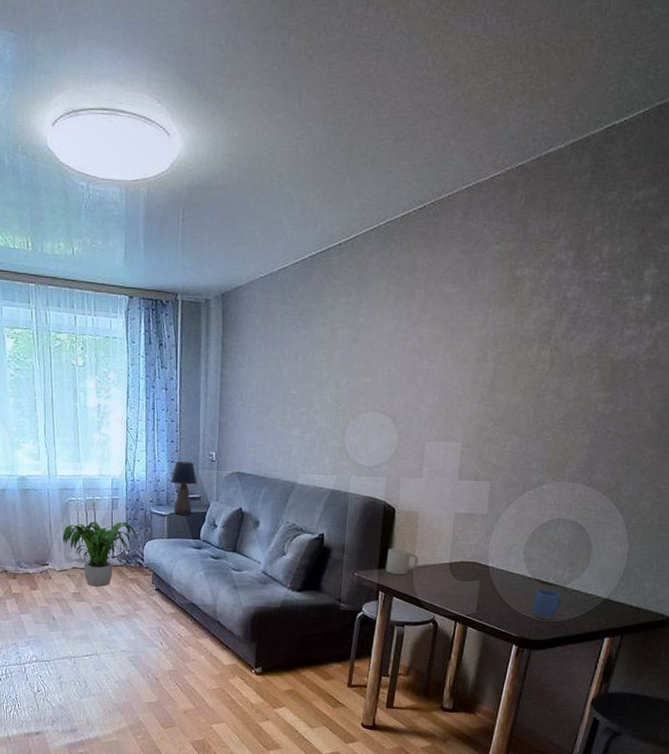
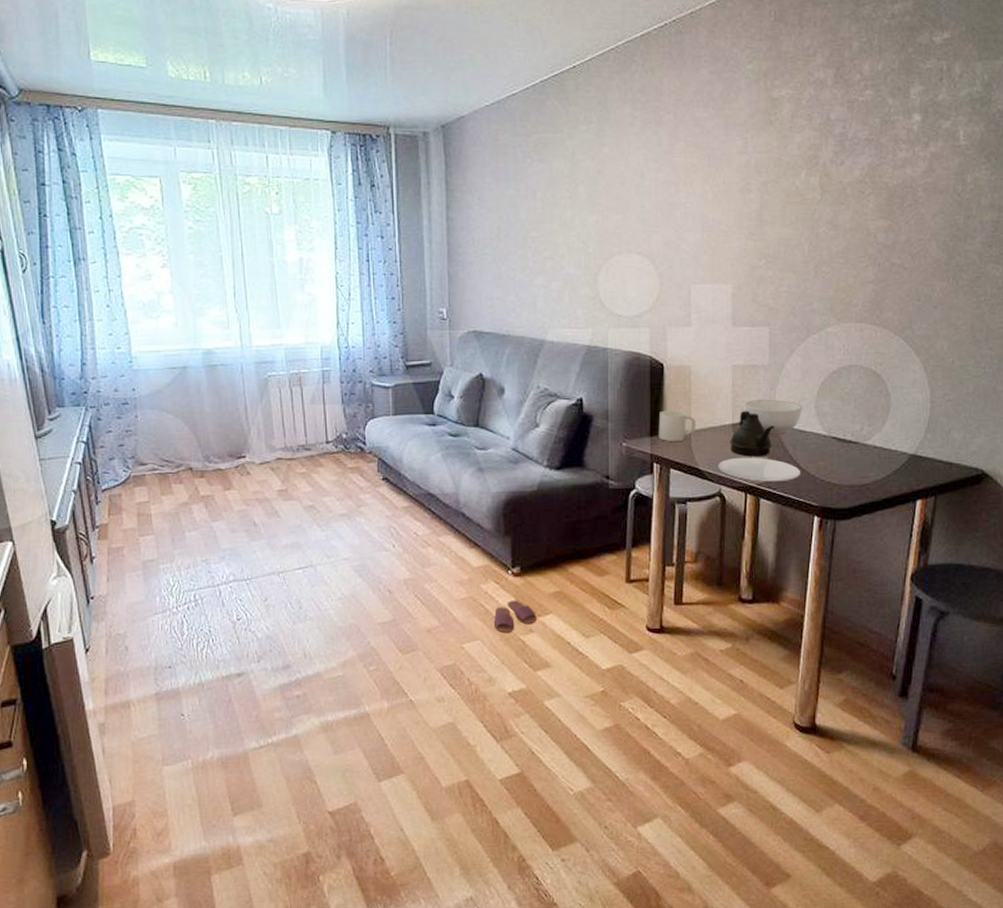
potted plant: present [62,521,136,587] -> none [262,398,355,480]
table lamp: present [170,461,198,516] -> none [393,321,427,387]
slippers: none [237,693,272,719] -> present [493,600,537,633]
plate: none [434,591,506,614] -> present [718,457,801,482]
teapot: none [446,552,486,592] -> present [730,410,774,457]
bowl: none [463,544,513,575] -> present [746,400,803,435]
mug: present [533,589,562,620] -> none [833,448,863,484]

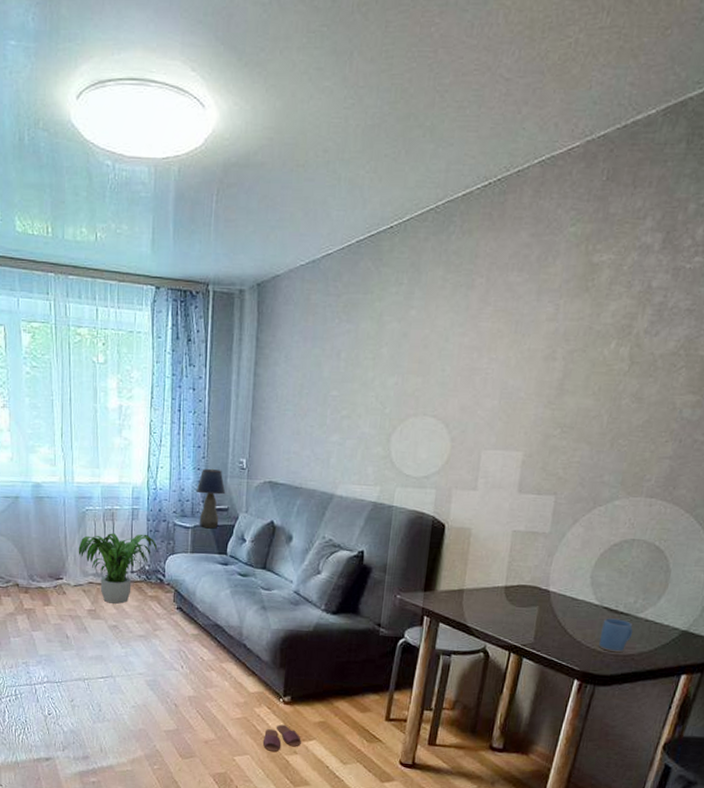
potted plant: none [262,398,355,480] -> present [78,533,158,604]
table lamp: none [393,321,427,387] -> present [196,468,226,529]
mug: present [658,410,696,441] -> none [432,568,470,598]
plate: present [718,457,801,482] -> none [486,618,568,645]
teapot: present [730,410,774,457] -> none [500,574,547,619]
bowl: present [746,400,803,435] -> none [520,565,579,601]
mug: none [833,448,863,484] -> present [599,618,633,653]

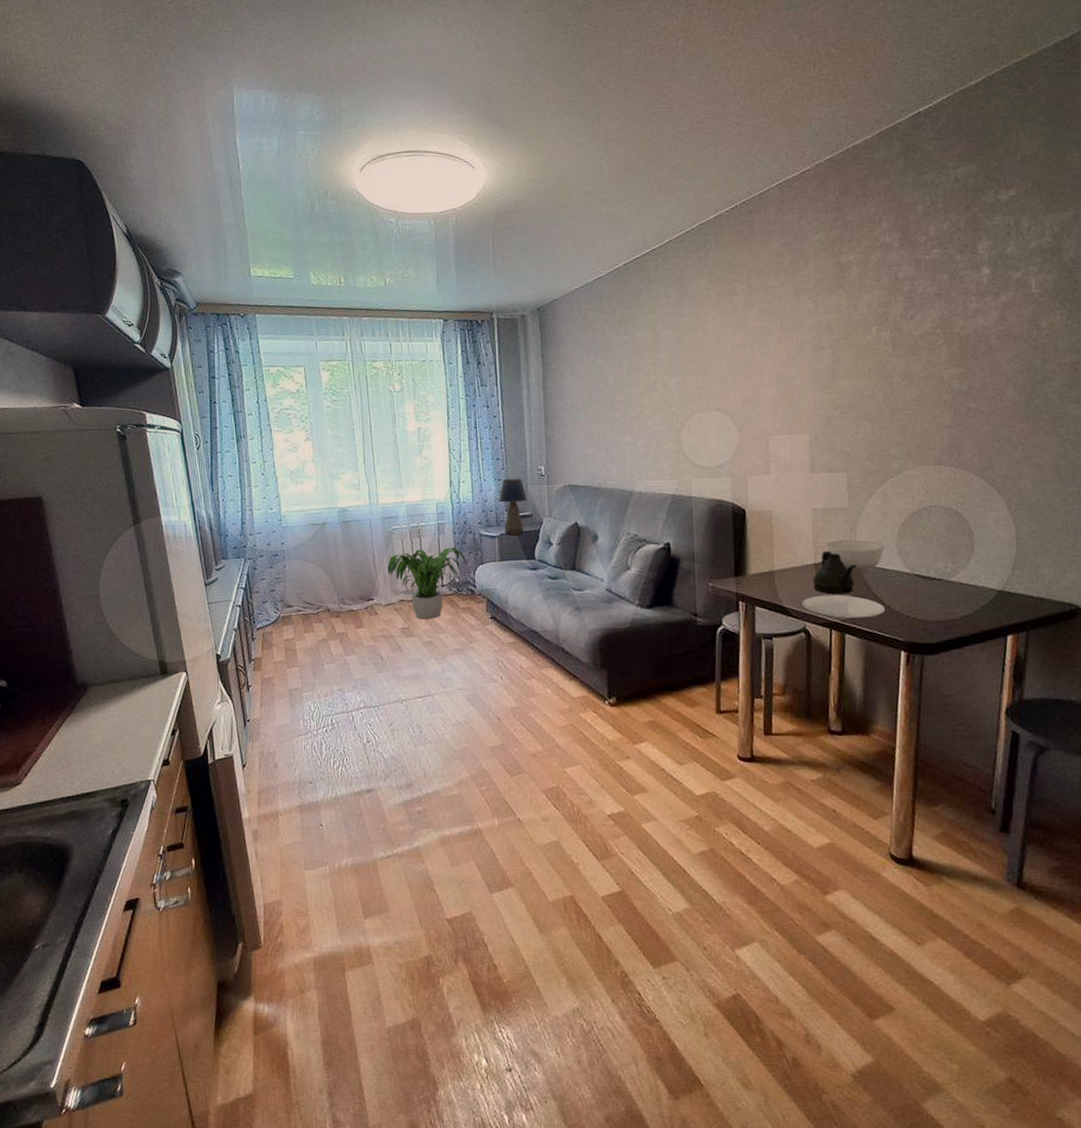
slippers: present [262,724,301,752] -> none [592,728,633,758]
plate: none [486,618,568,645] -> present [802,594,886,618]
teapot: none [500,574,547,619] -> present [813,550,856,595]
bowl: none [520,565,579,601] -> present [827,540,885,574]
mug: present [599,618,633,653] -> none [918,585,949,619]

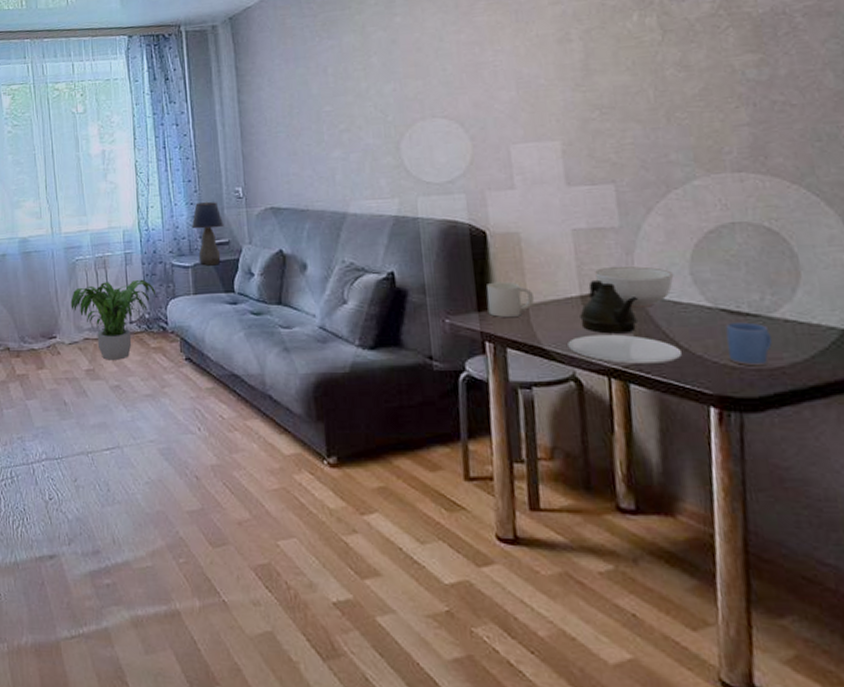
mug: none [742,552,779,581] -> present [486,281,534,317]
mug: none [918,585,949,619] -> present [725,322,772,367]

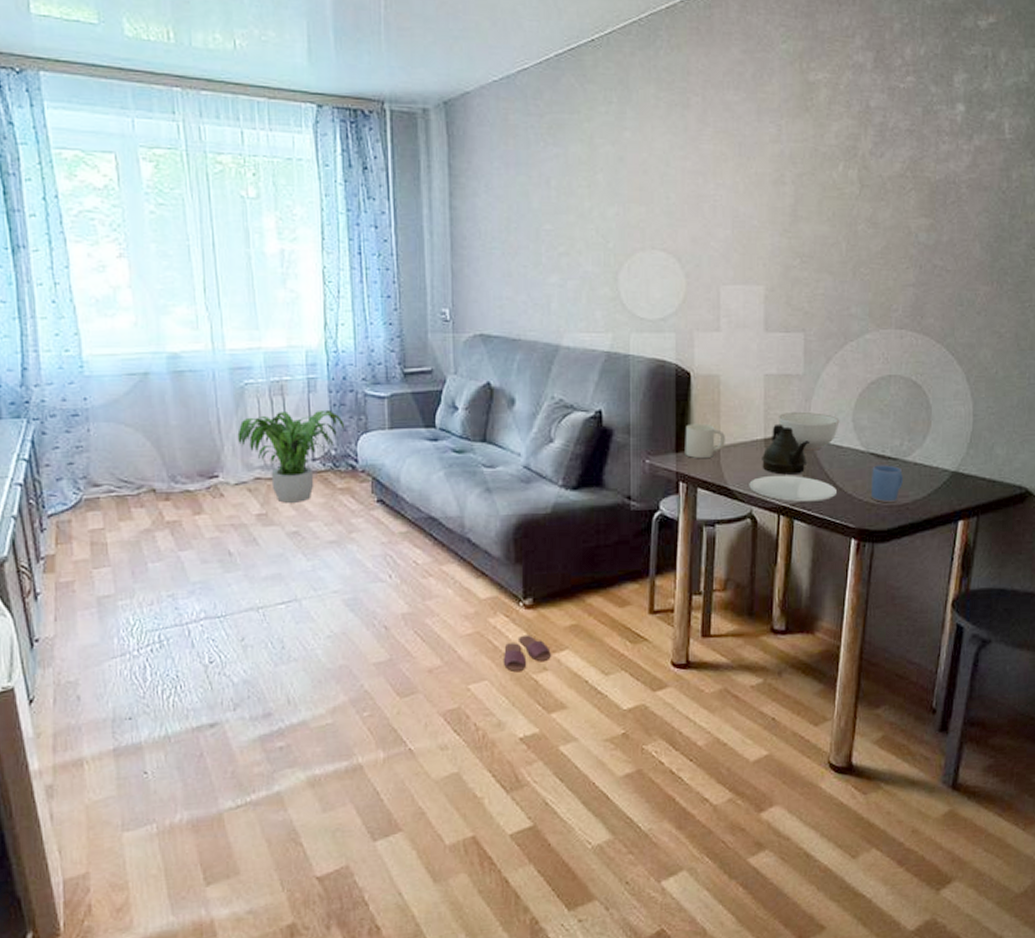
table lamp: present [191,201,224,266] -> none [389,322,428,397]
slippers: none [310,494,360,531] -> present [503,634,551,671]

